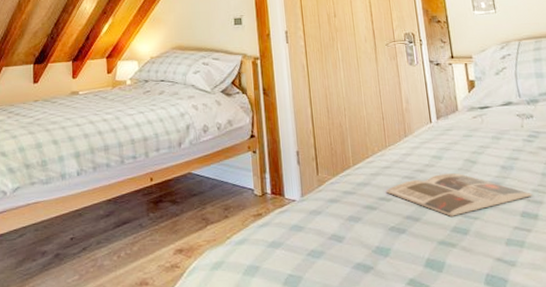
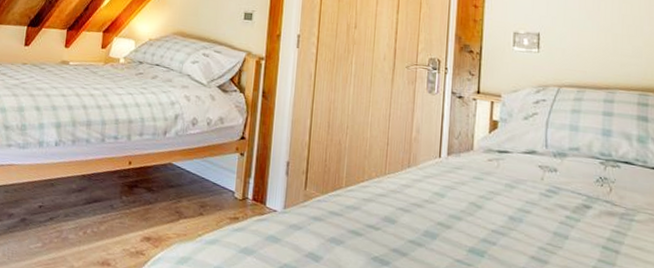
magazine: present [385,173,533,216] -> none [375,212,539,259]

